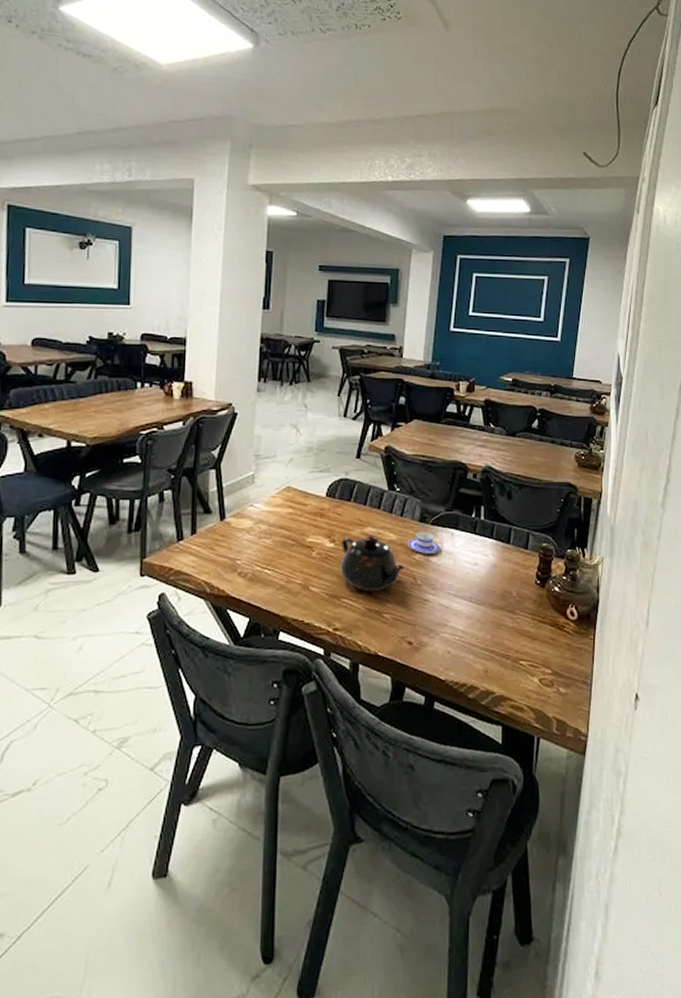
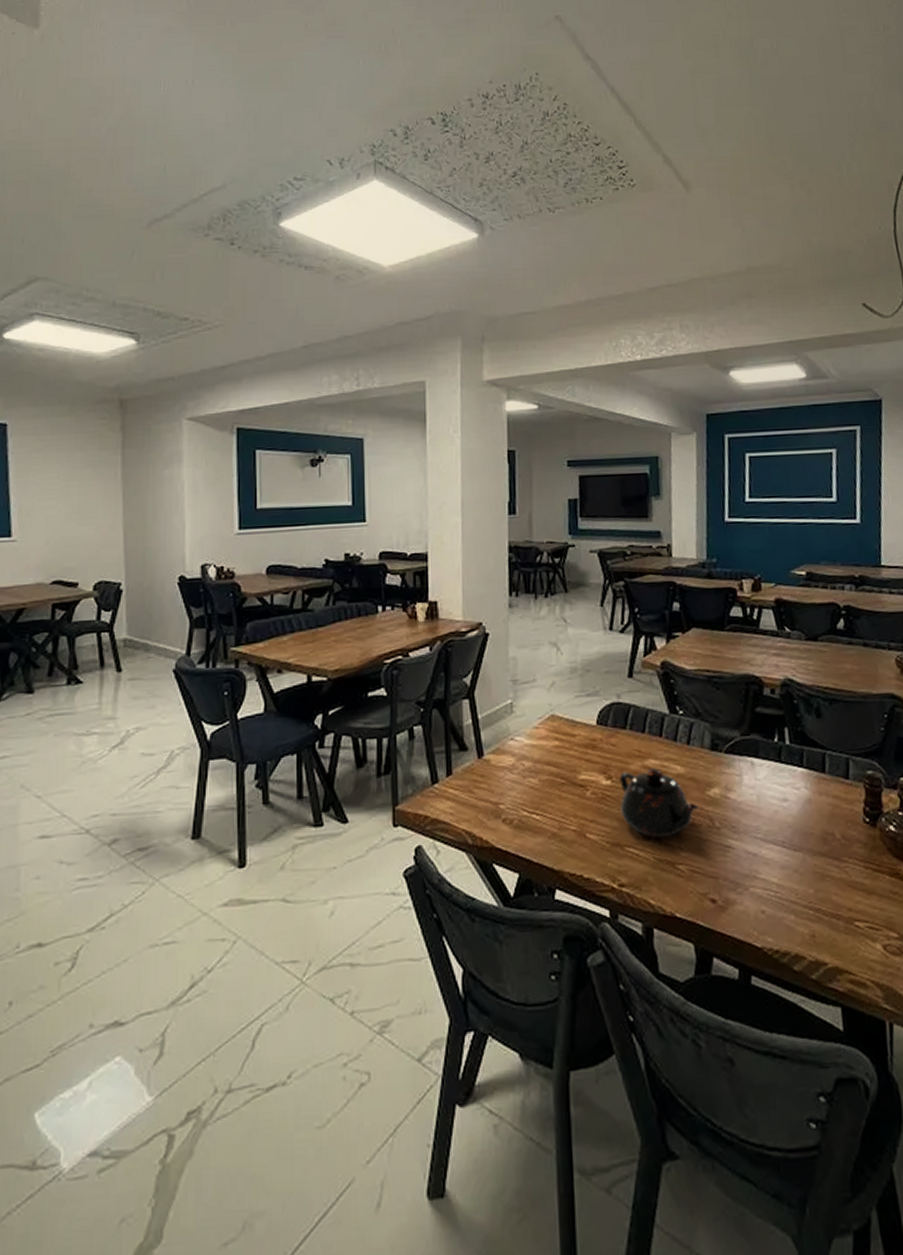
teacup: present [408,531,440,554] -> none [699,761,739,789]

